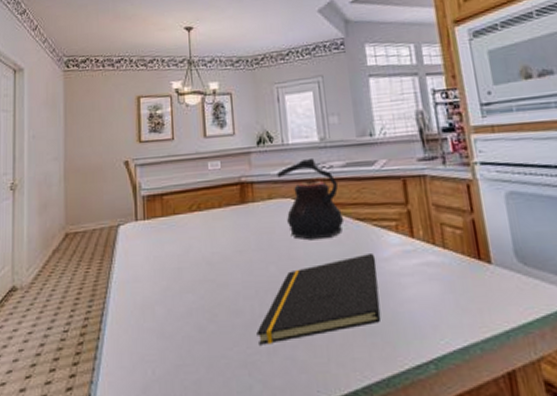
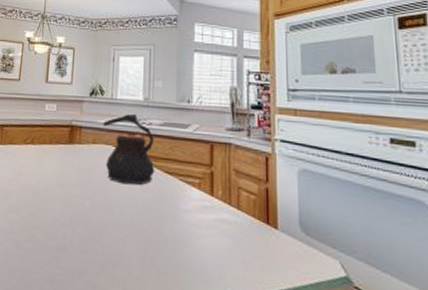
notepad: present [256,254,381,345] -> none [66,203,178,269]

